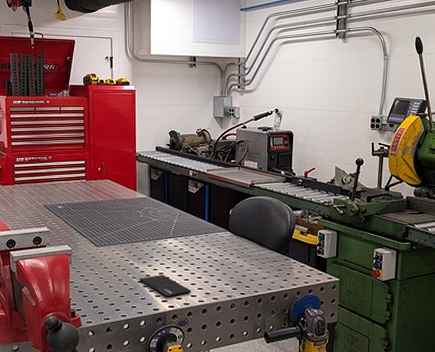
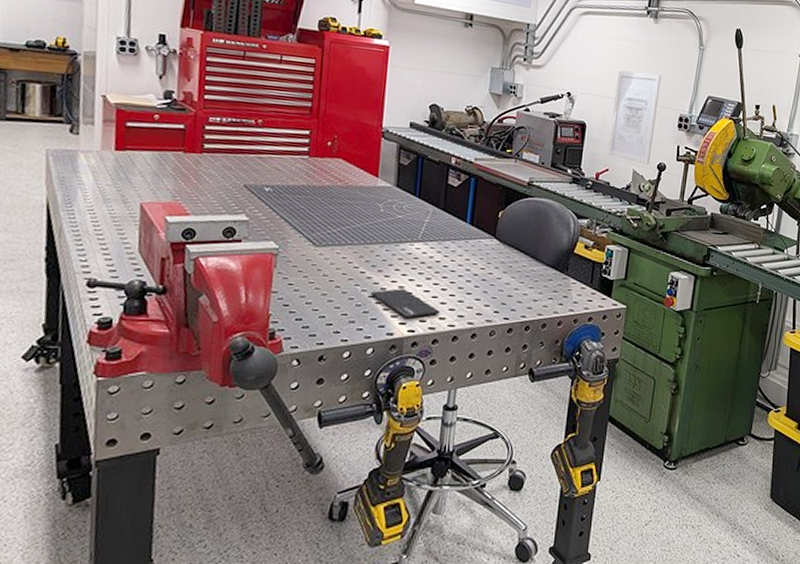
wall art: none [313,85,354,161] -> present [608,70,662,165]

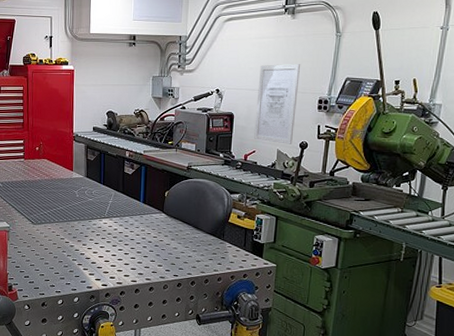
smartphone: present [370,288,441,319] -> none [73,254,125,276]

